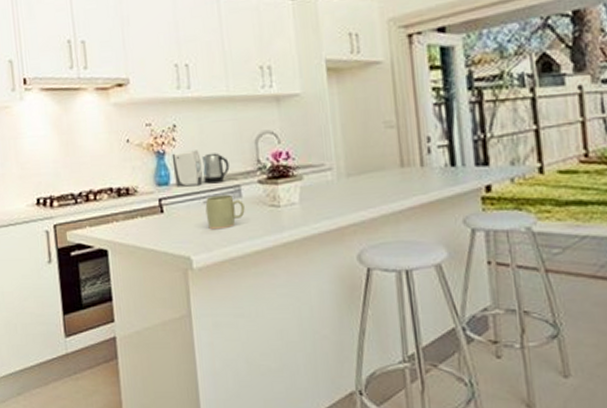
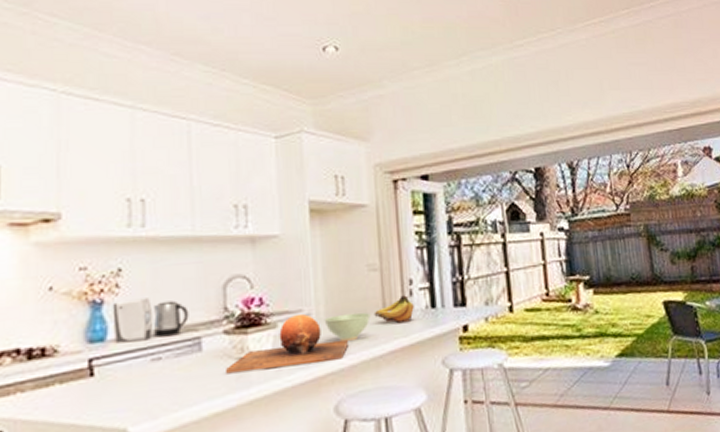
mug: present [205,194,245,230] -> none [153,348,205,392]
chopping board: none [261,168,369,219] -> present [224,314,349,374]
bowl: none [344,168,389,196] -> present [324,312,371,342]
fruit: none [392,152,433,180] -> present [374,295,414,323]

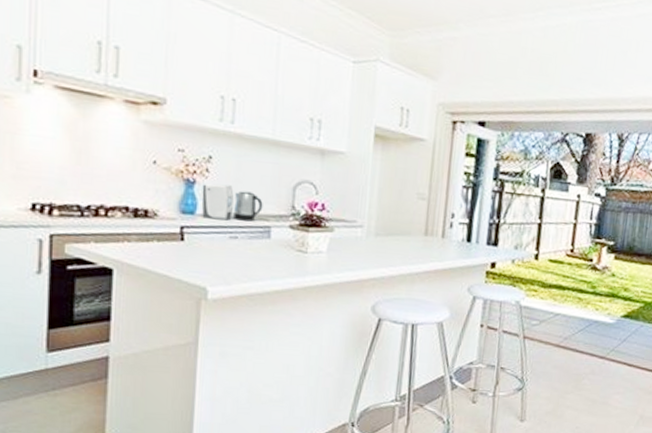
chopping board: present [224,314,349,374] -> none [287,224,392,269]
bowl: present [324,312,371,342] -> none [373,231,414,256]
fruit: present [374,295,414,323] -> none [416,226,452,249]

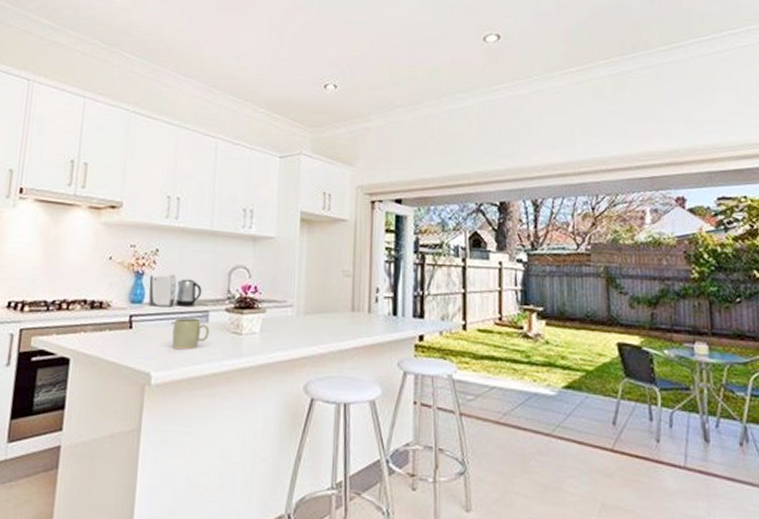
mug: none [230,232,272,266] -> present [172,317,209,350]

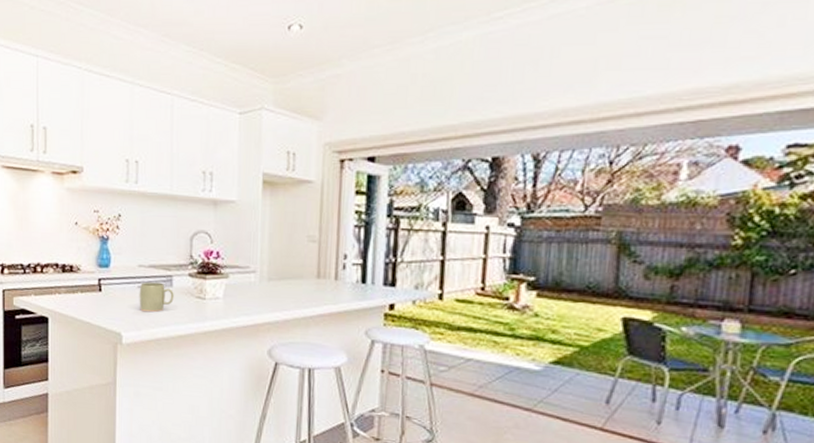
soap dispenser: present [149,274,177,308] -> none [114,239,141,272]
kettle: present [175,279,202,307] -> none [140,244,165,272]

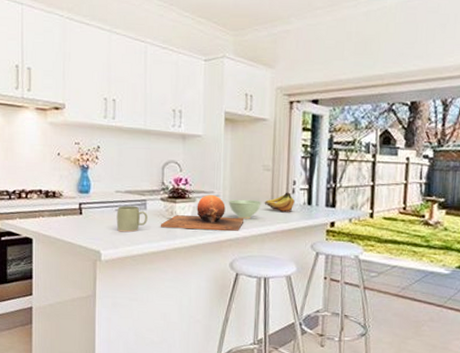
chopping board: none [187,270,285,313] -> present [160,195,245,231]
bowl: none [266,275,306,300] -> present [228,199,262,220]
fruit: none [309,268,346,291] -> present [264,192,295,212]

